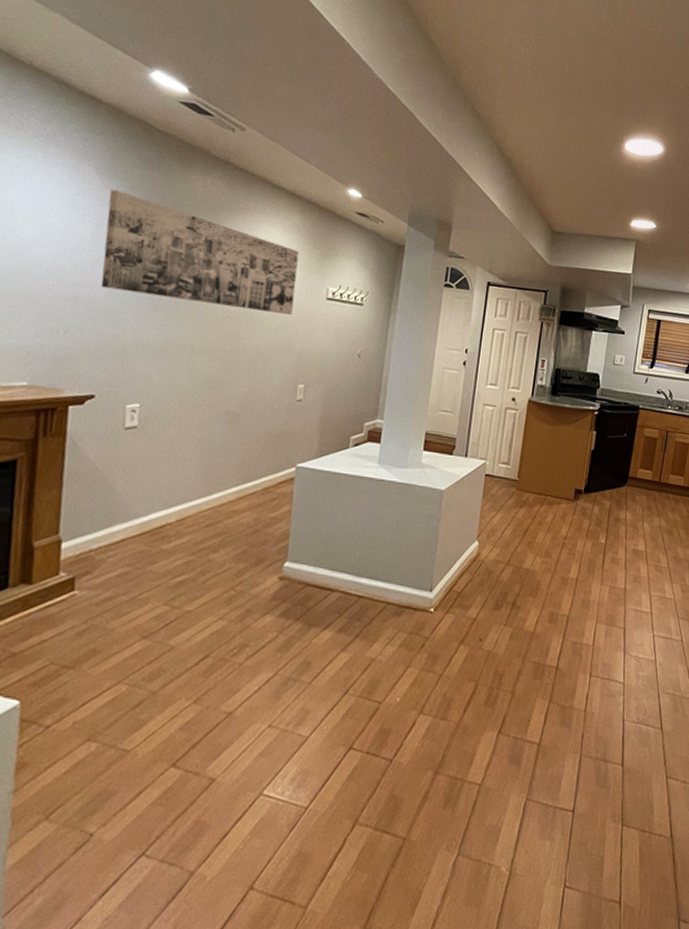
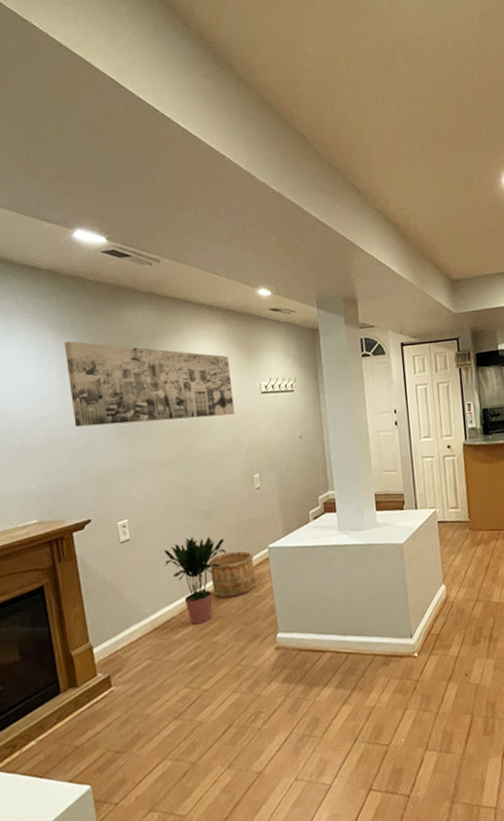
potted plant: none [172,438,249,537] -> present [164,536,226,625]
wooden bucket: none [222,463,278,514] -> present [208,551,256,598]

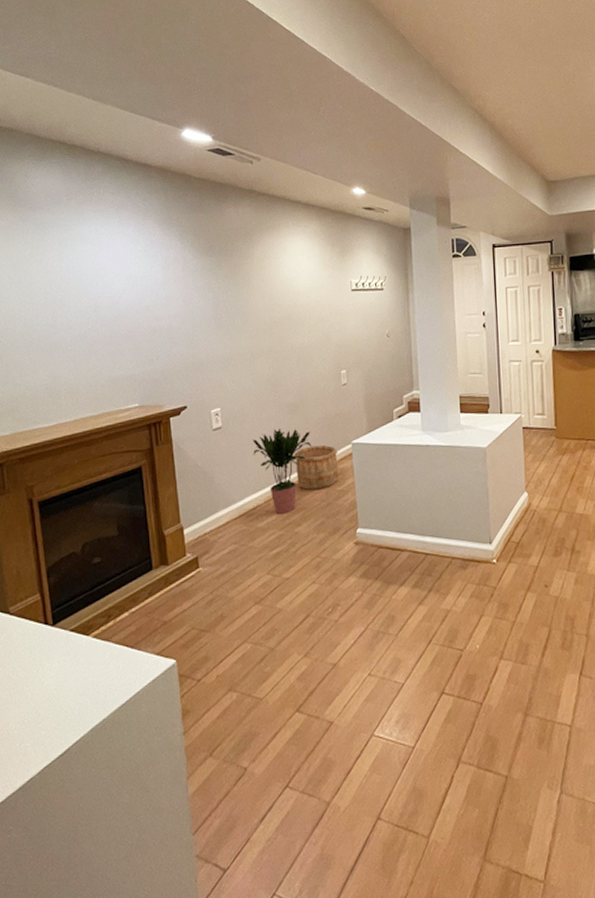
wall art: present [64,341,235,427] -> none [169,235,325,317]

